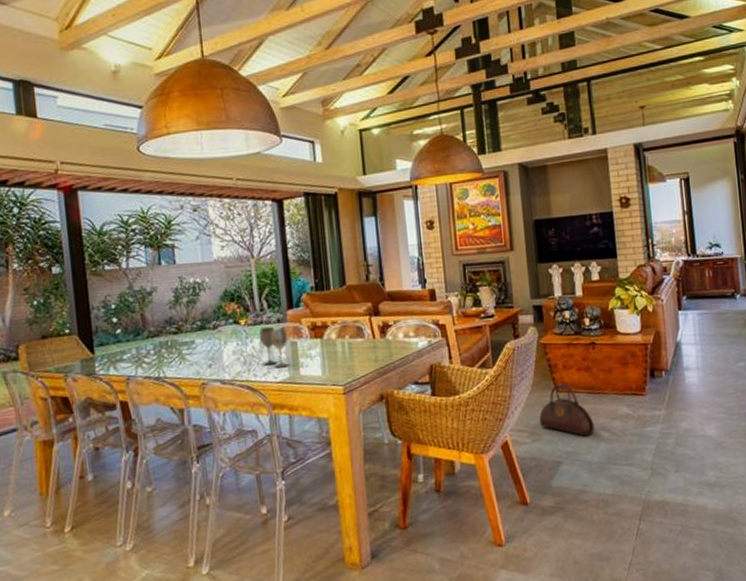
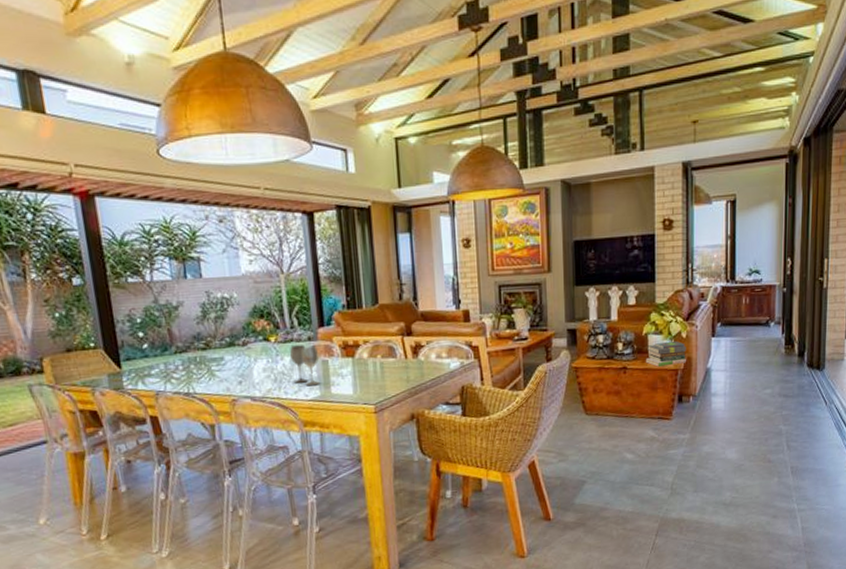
handbag: present [539,382,595,437] -> none [567,405,620,458]
books: none [613,315,655,342] -> present [645,341,686,367]

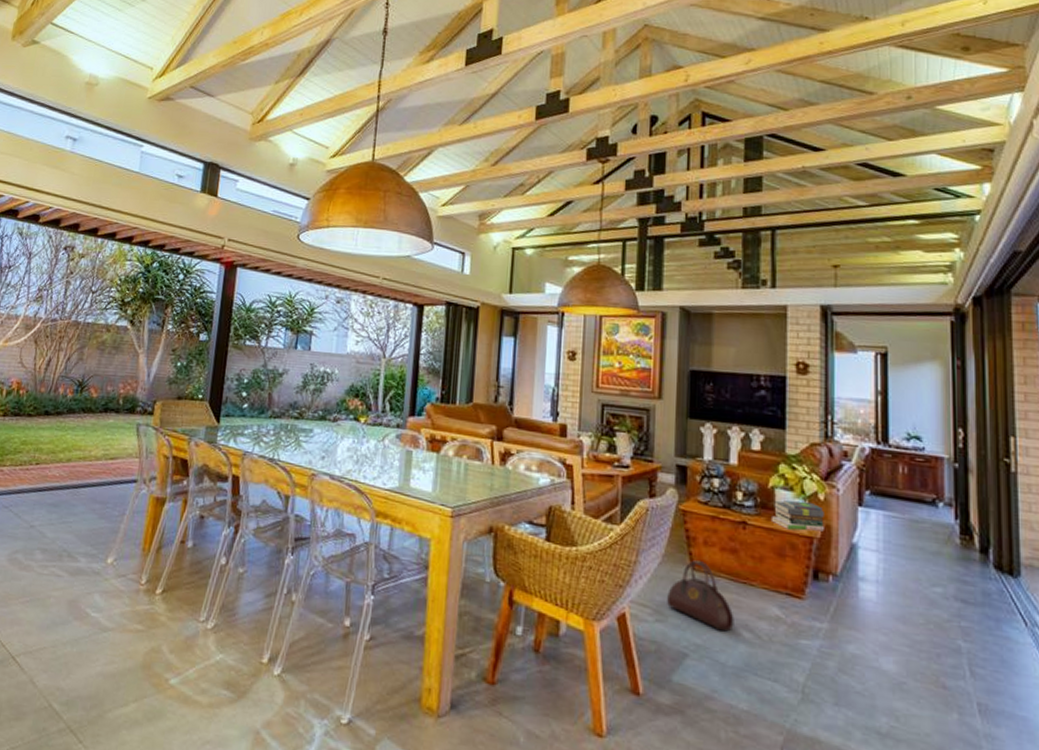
wineglass: present [289,345,321,386] -> none [374,430,405,476]
handbag: none [567,405,620,458] -> present [667,559,734,632]

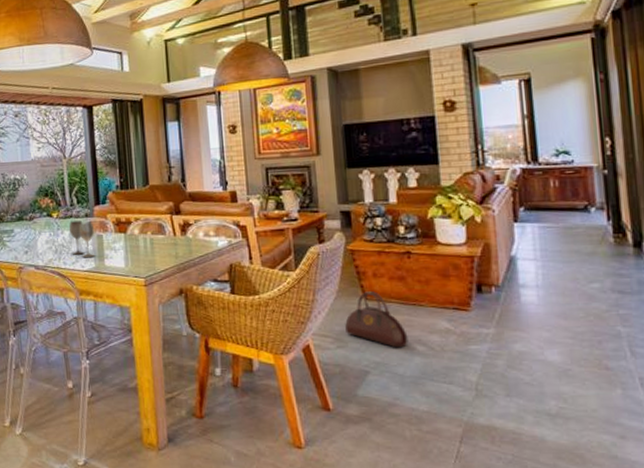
wineglass: none [374,430,405,476] -> present [69,221,96,258]
books: present [770,501,824,532] -> none [432,225,483,253]

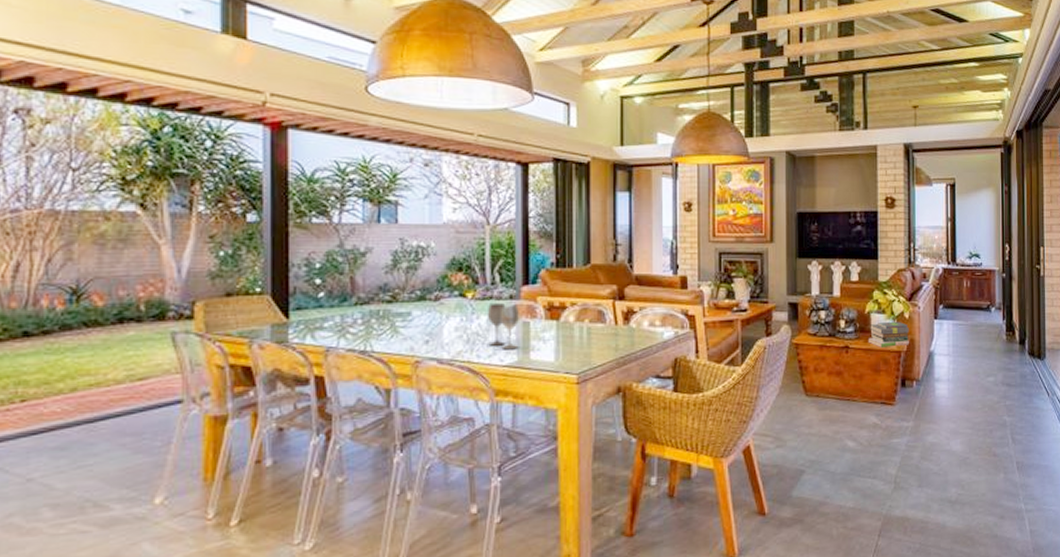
handbag: present [345,290,408,348] -> none [785,386,841,445]
books: none [432,225,483,253] -> present [868,321,909,348]

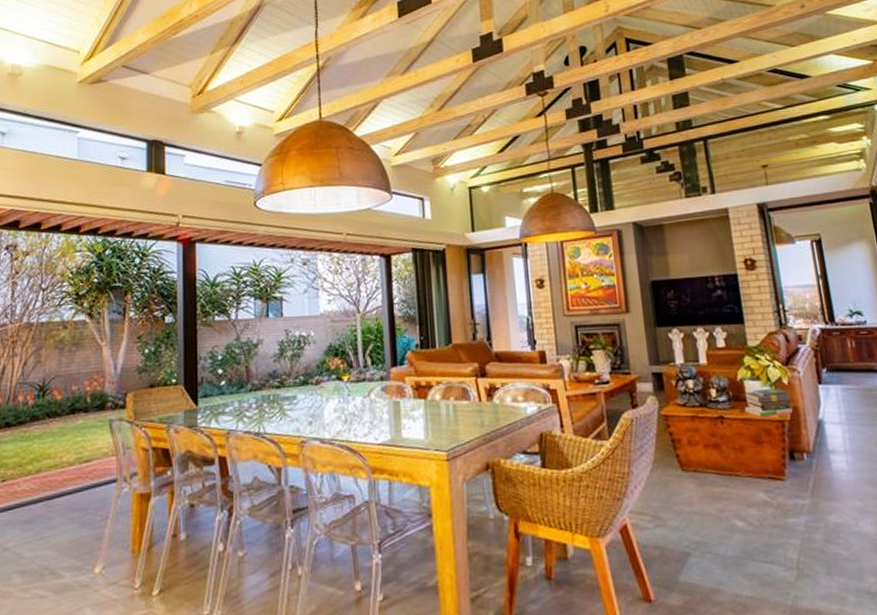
wineglass: present [487,303,521,350] -> none [361,385,391,429]

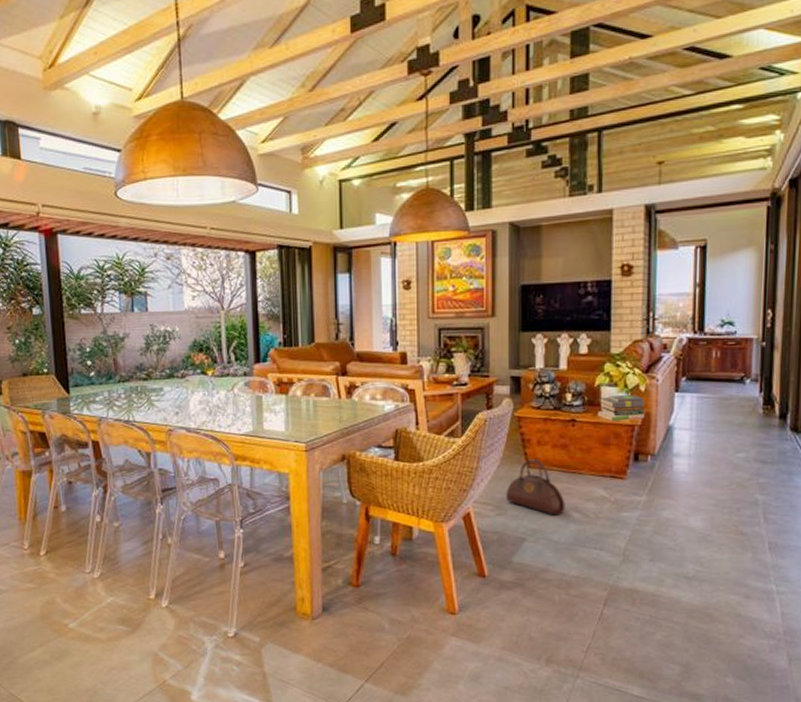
handbag: none [662,460,727,525] -> present [506,458,565,516]

